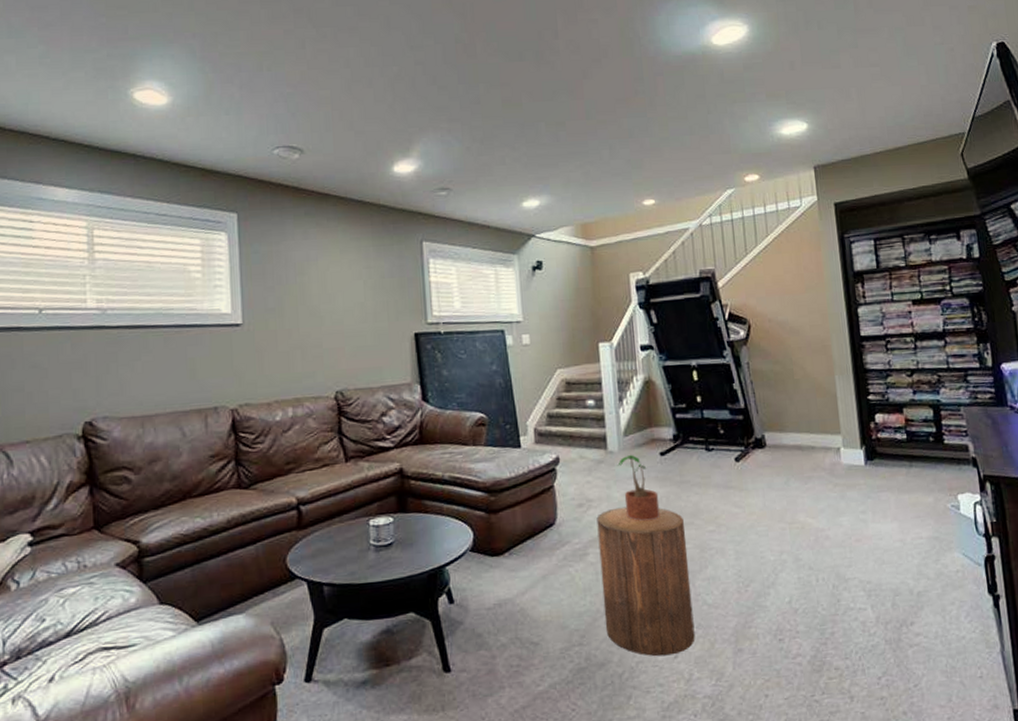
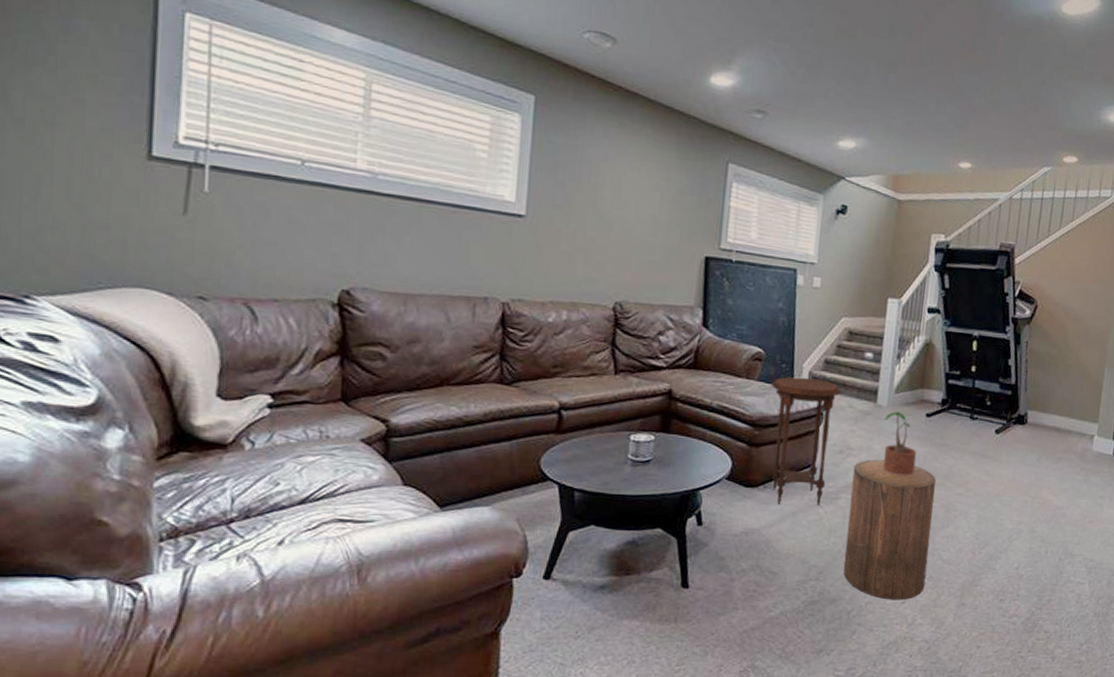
side table: none [499,435,570,569] -> present [771,377,841,506]

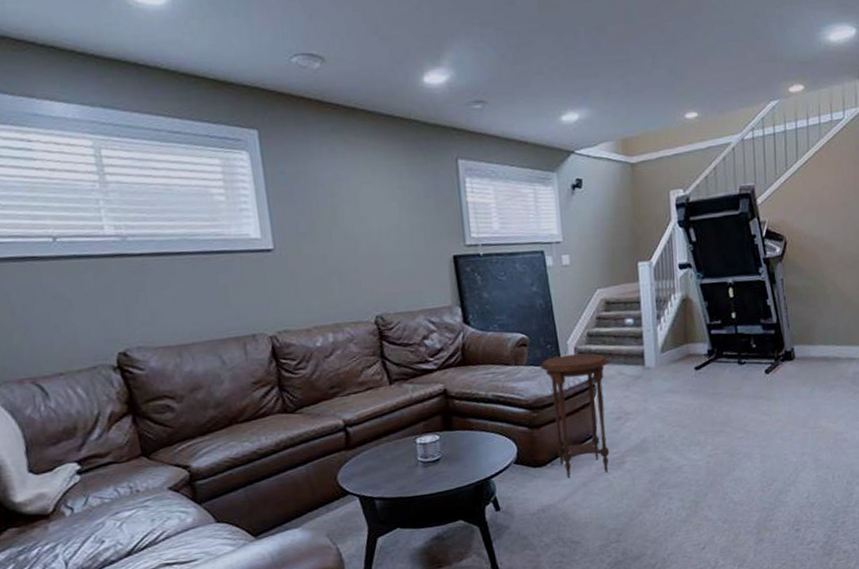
stool: present [843,459,936,601] -> none [634,418,722,548]
potted plant: present [882,411,917,477] -> none [653,369,694,431]

